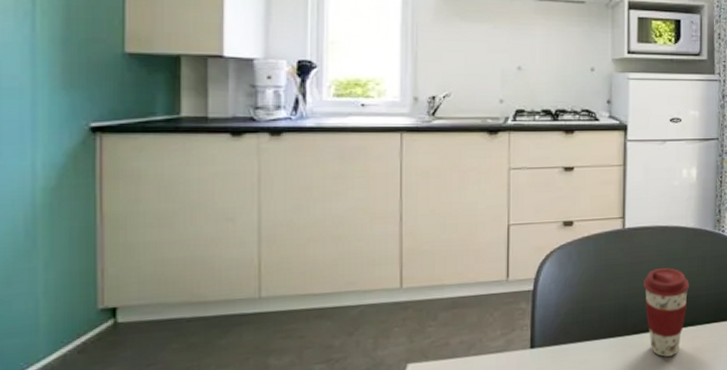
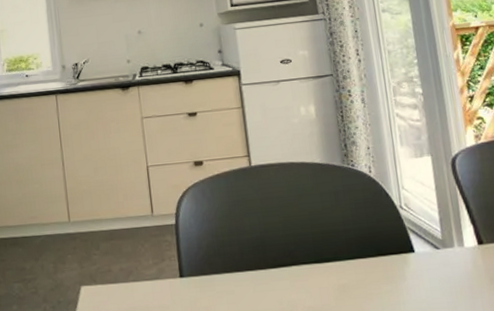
coffee cup: present [643,268,689,357] -> none [277,203,326,292]

